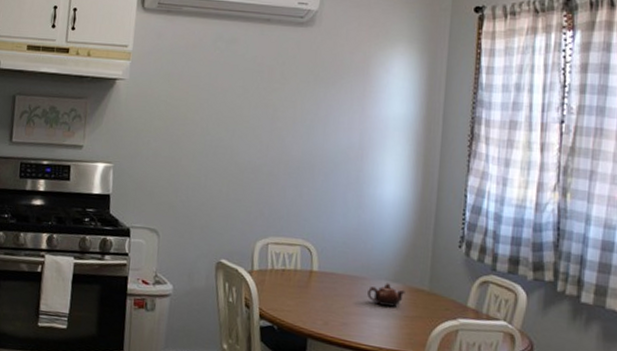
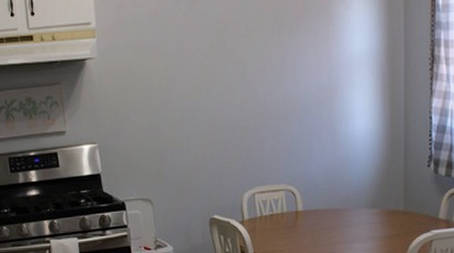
teapot: present [367,283,405,307] -> none [350,210,383,231]

